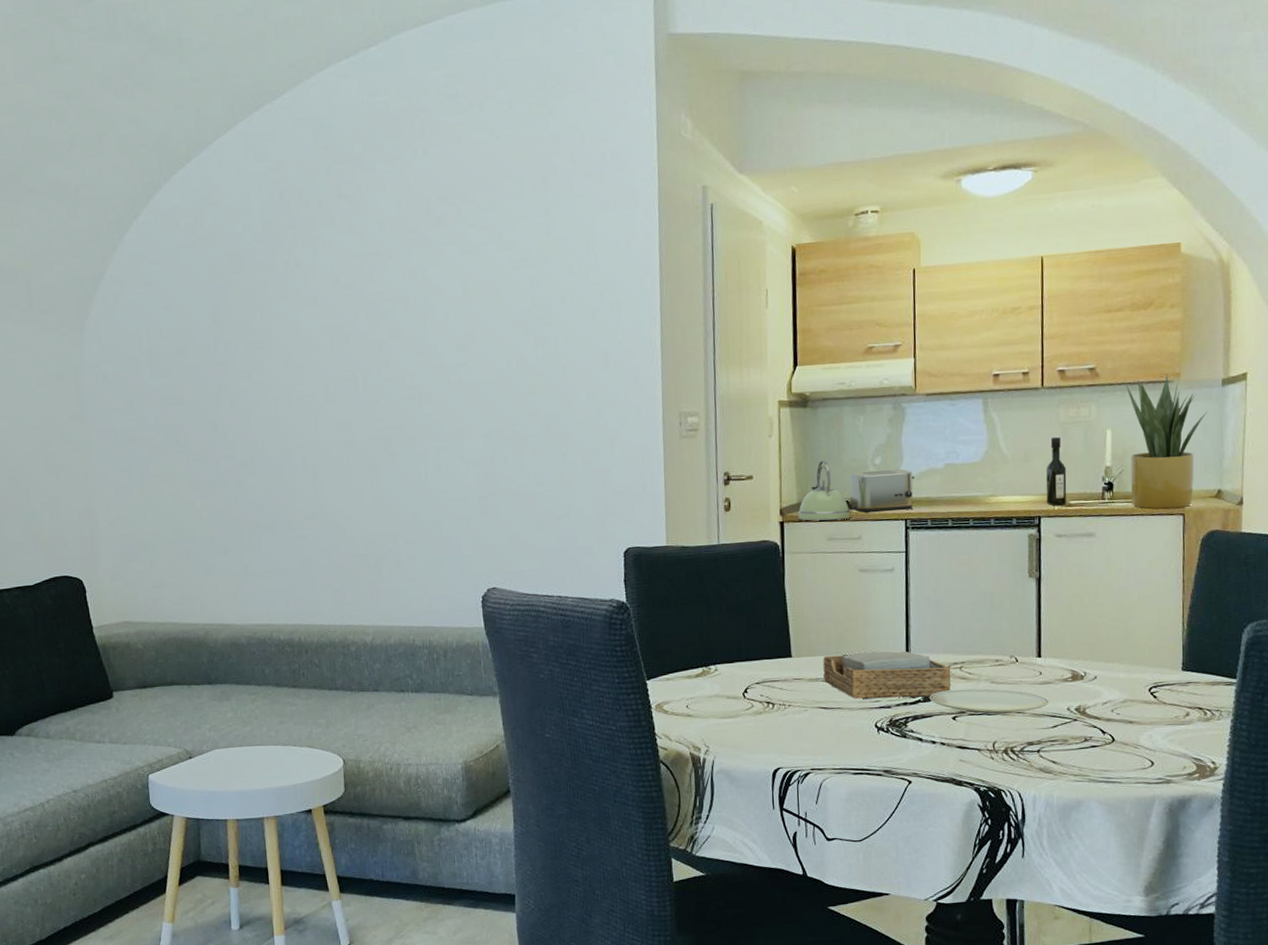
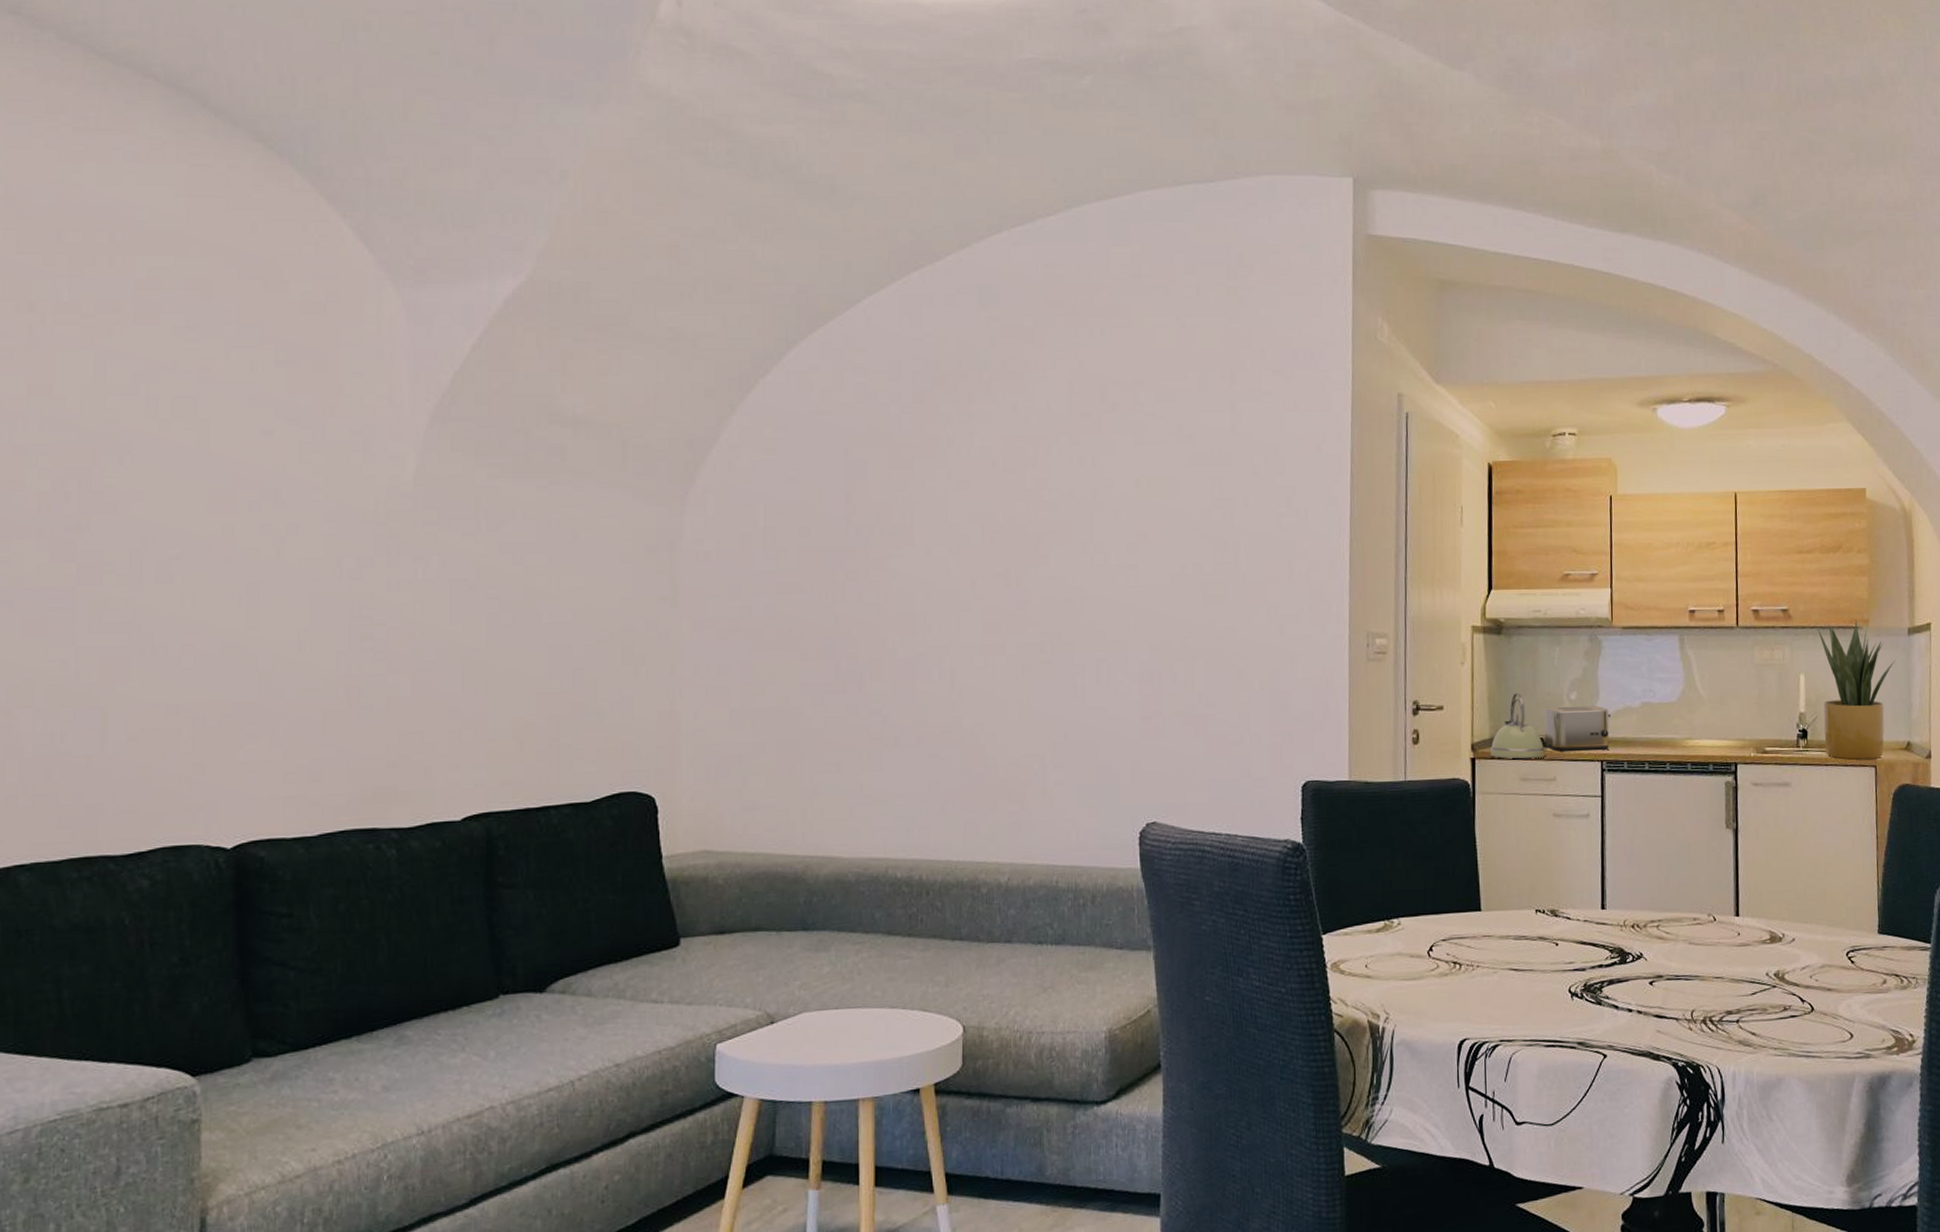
napkin holder: present [823,651,952,699] -> none [1514,906,1649,960]
plate: present [929,688,1050,714] -> none [1625,949,1749,979]
bottle: present [1046,436,1067,506] -> none [1741,679,1763,752]

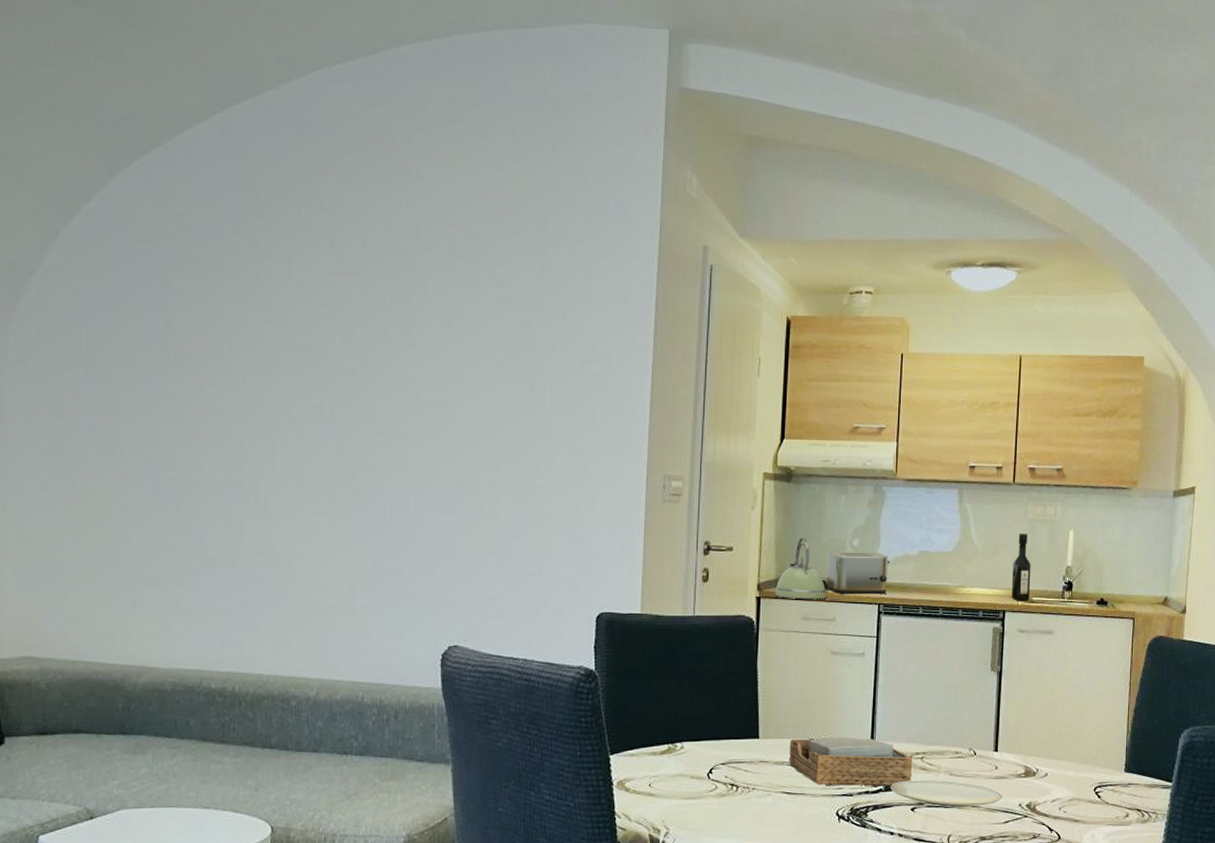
napkin holder: none [1514,906,1649,960] -> present [789,737,913,787]
plate: none [1625,949,1749,979] -> present [890,780,1004,807]
bottle: none [1741,679,1763,752] -> present [1011,533,1031,601]
planter: present [1818,619,1896,760] -> none [1088,480,1160,612]

